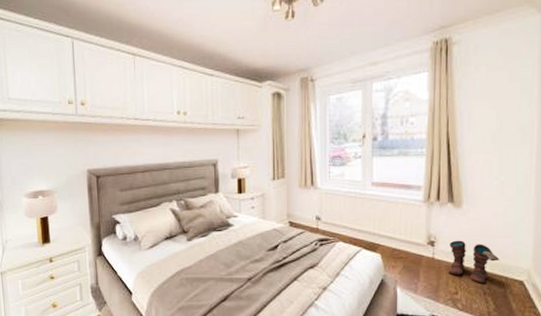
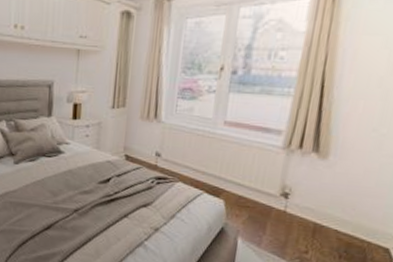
boots: present [447,240,500,283] -> none [299,194,365,246]

